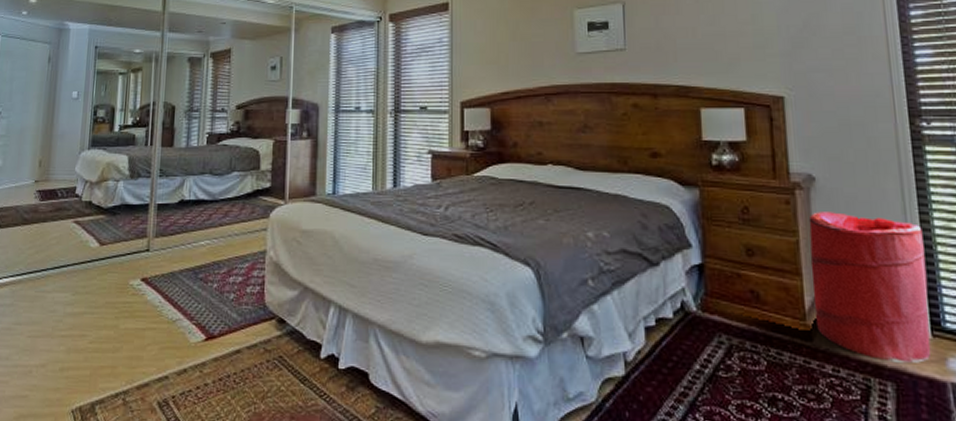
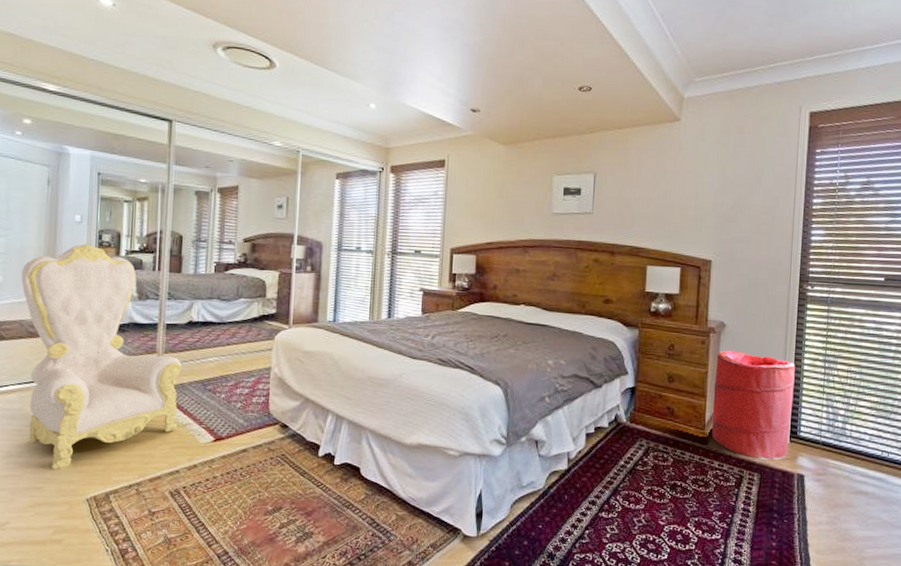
armchair: none [18,121,173,376] -> present [21,244,182,471]

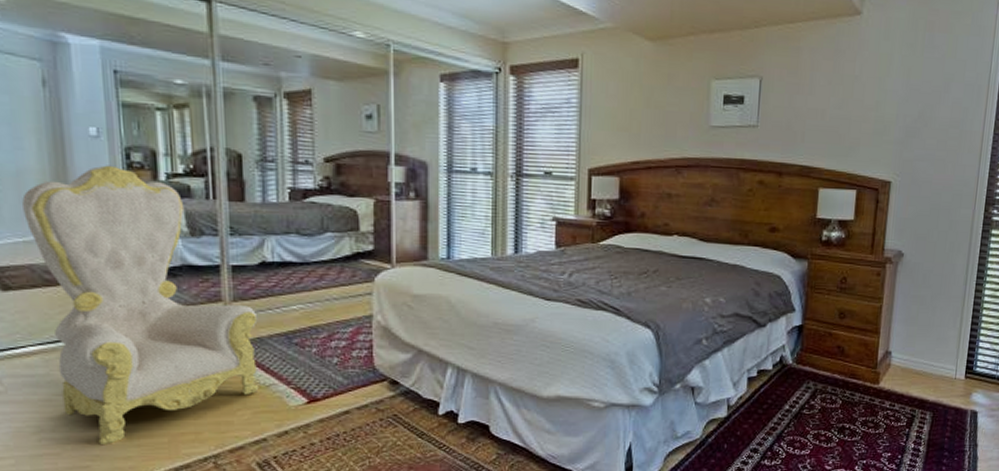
laundry hamper: present [712,350,795,461] -> none [884,282,975,398]

